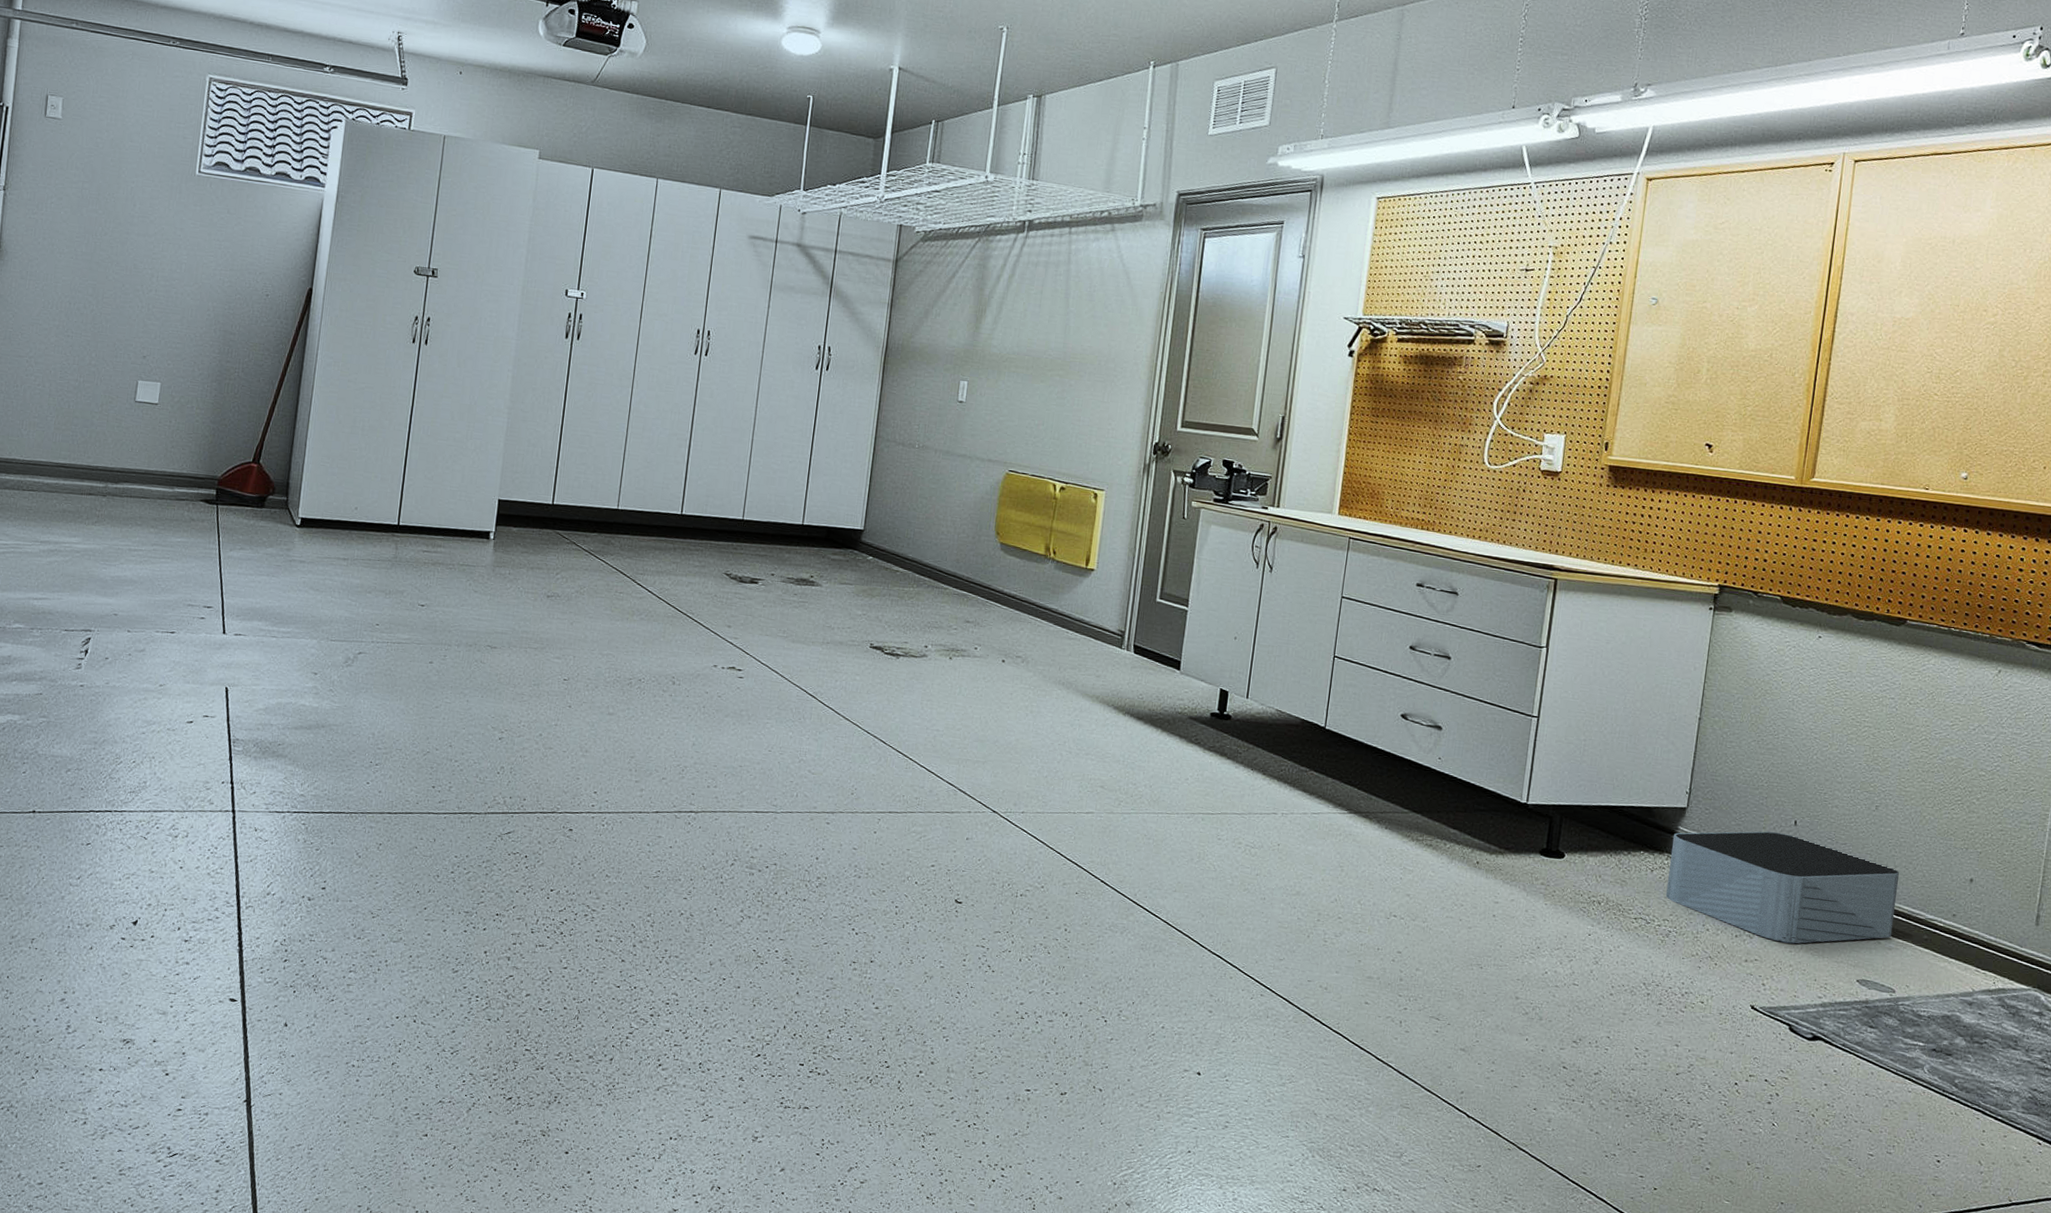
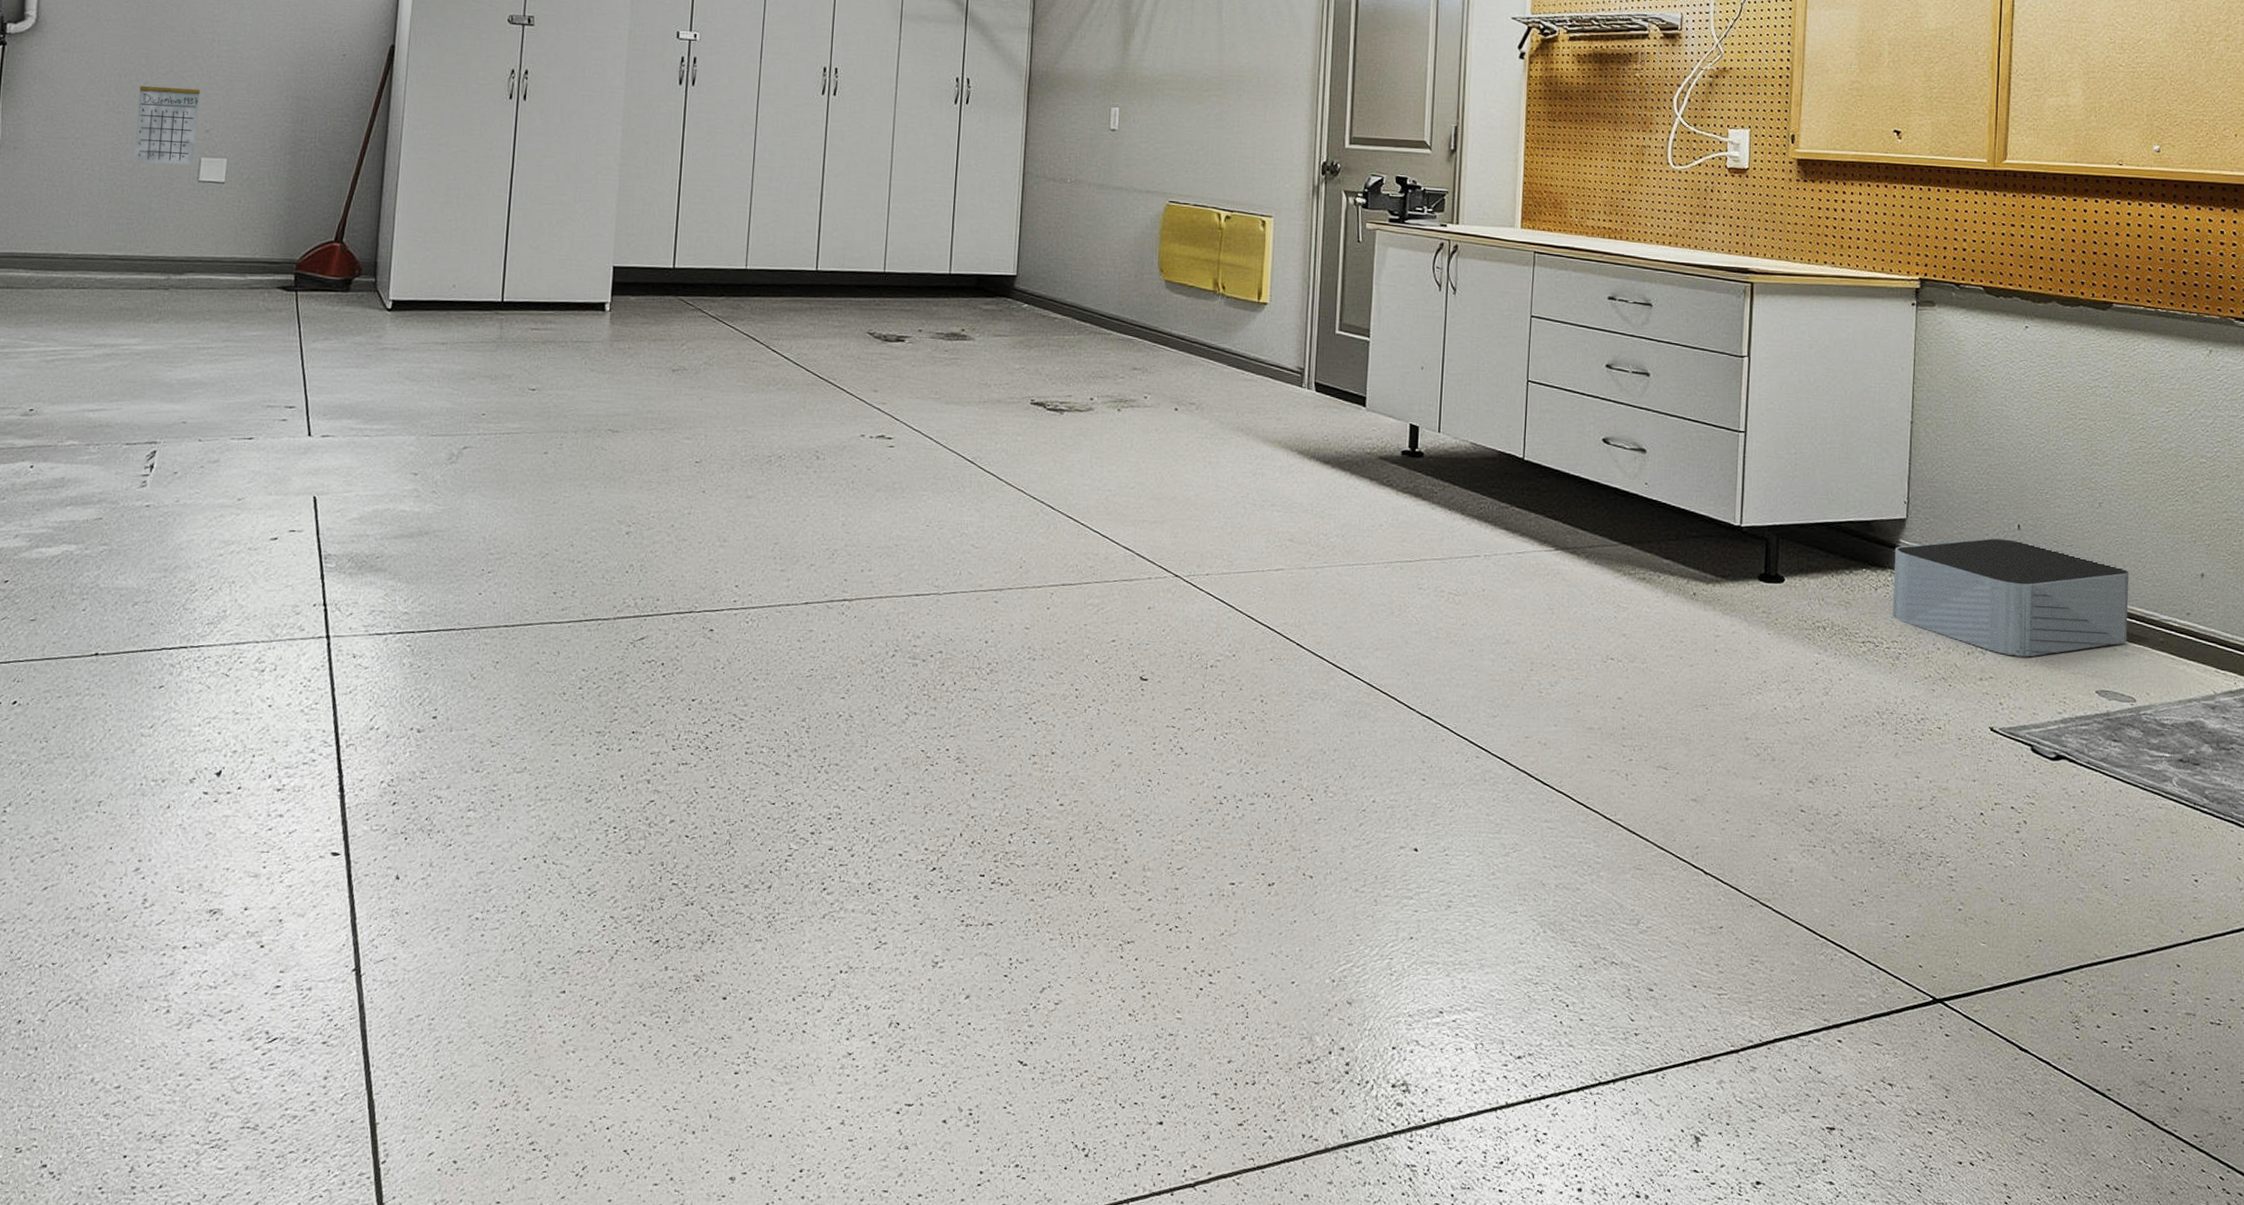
calendar: none [79,300,139,387] -> present [133,70,200,166]

